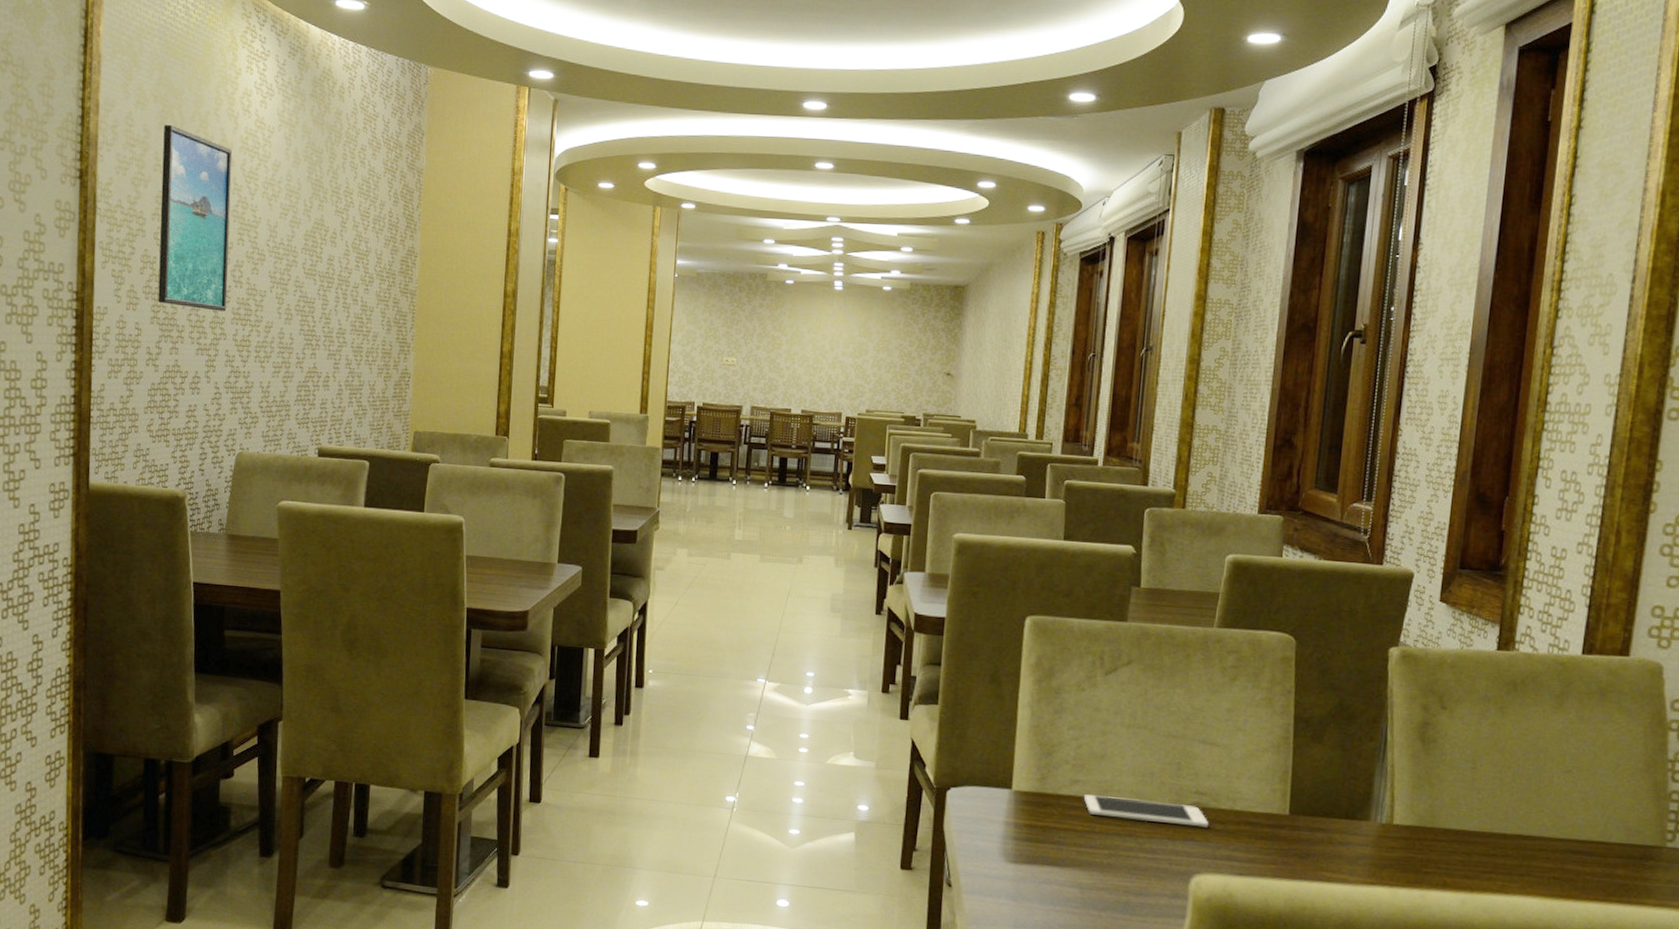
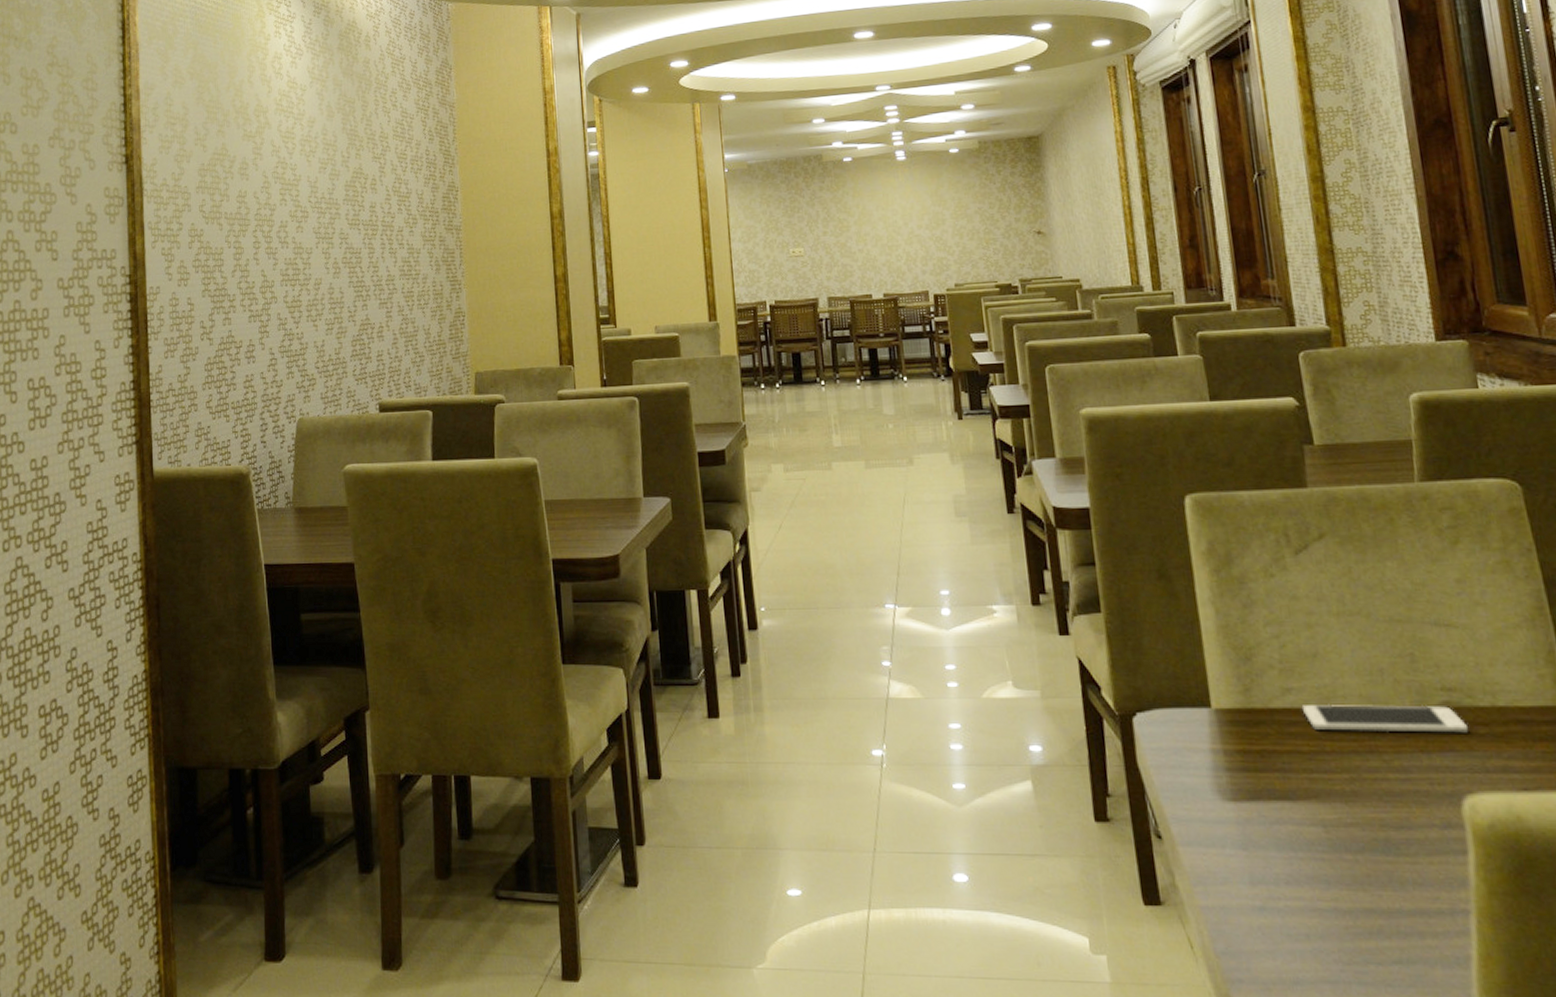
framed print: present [158,124,232,312] -> none [202,98,275,276]

